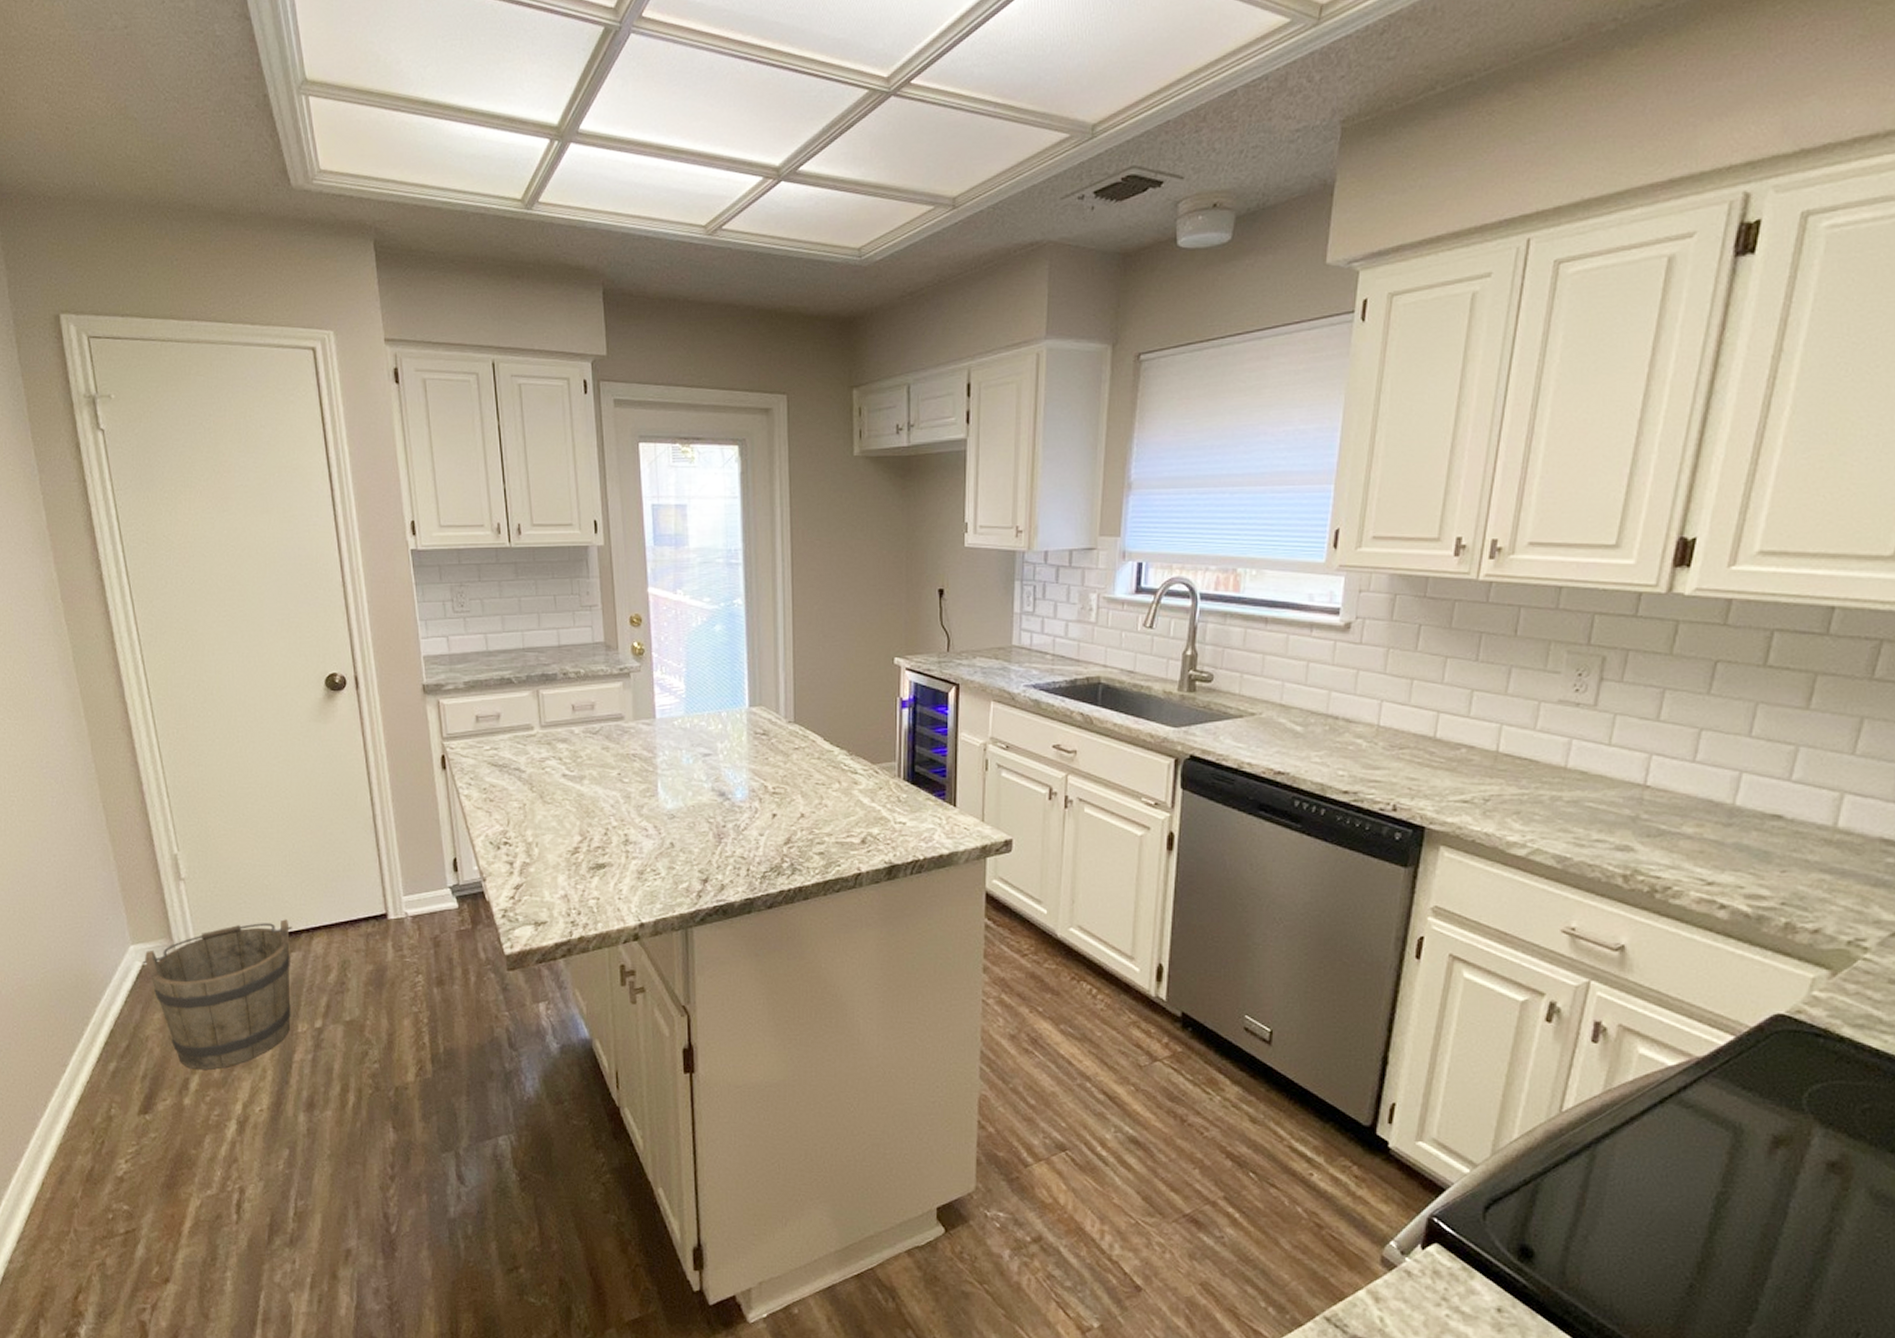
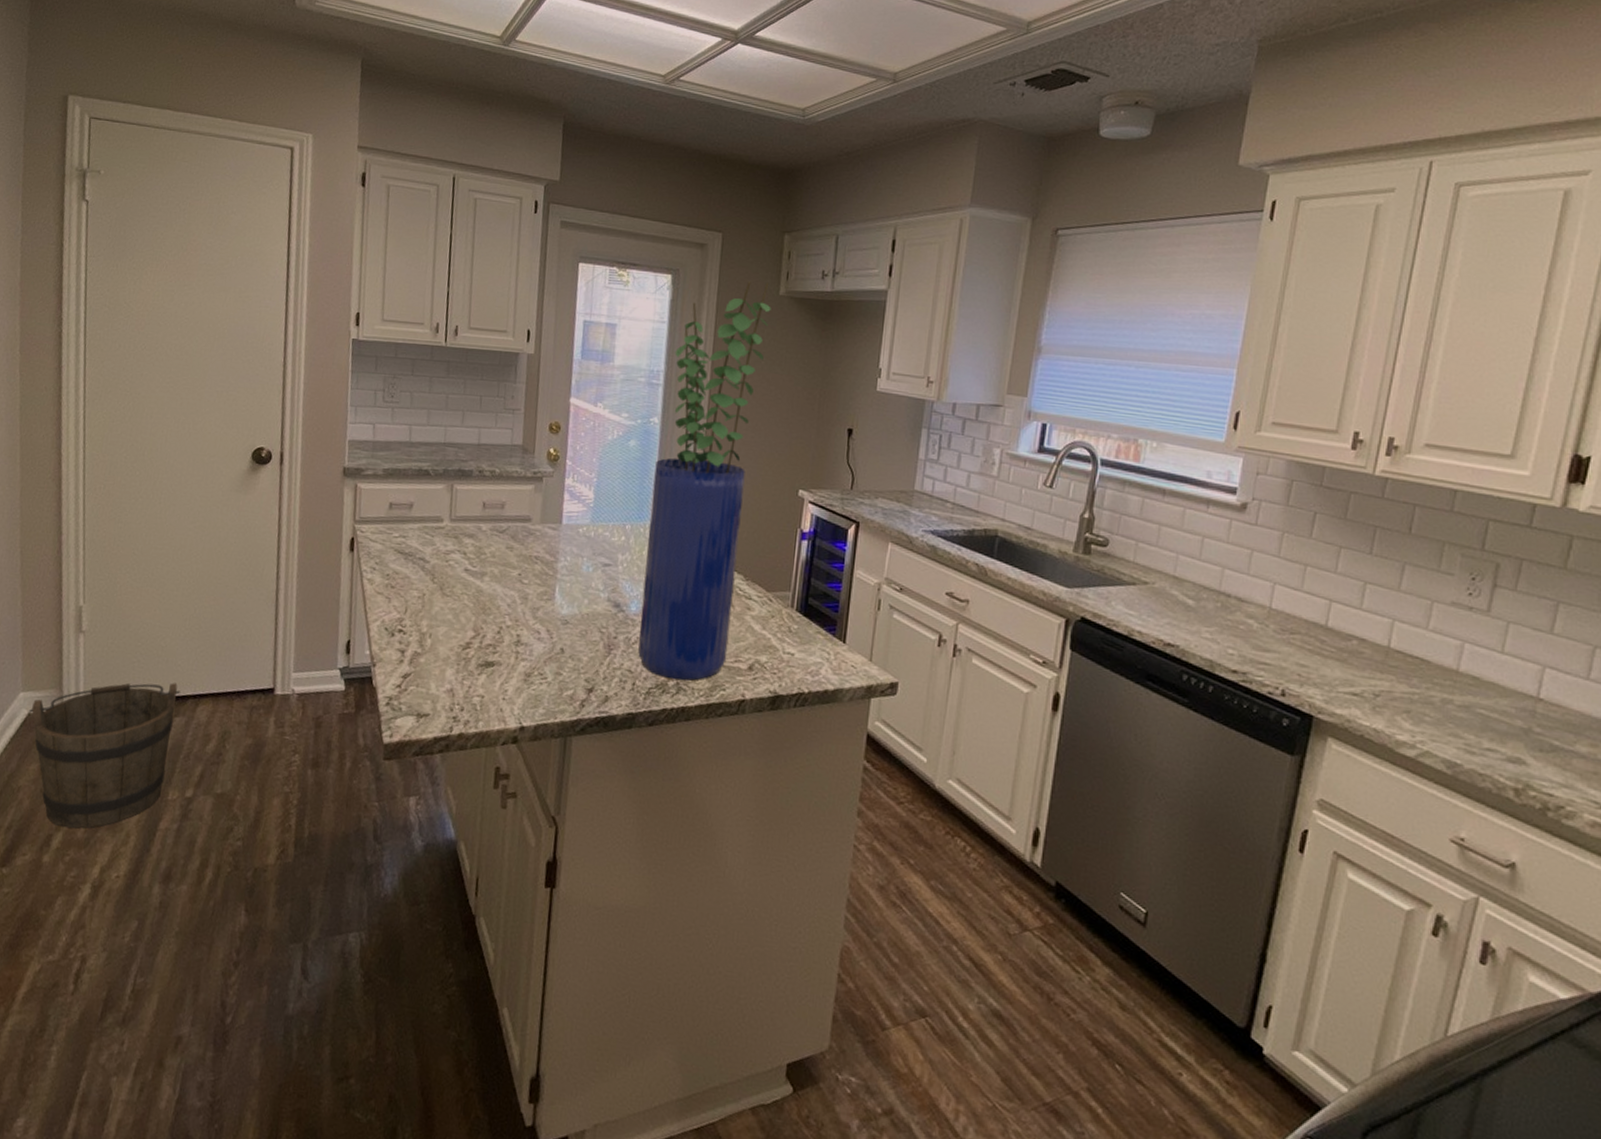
vase: none [745,442,847,861] -> present [638,282,771,681]

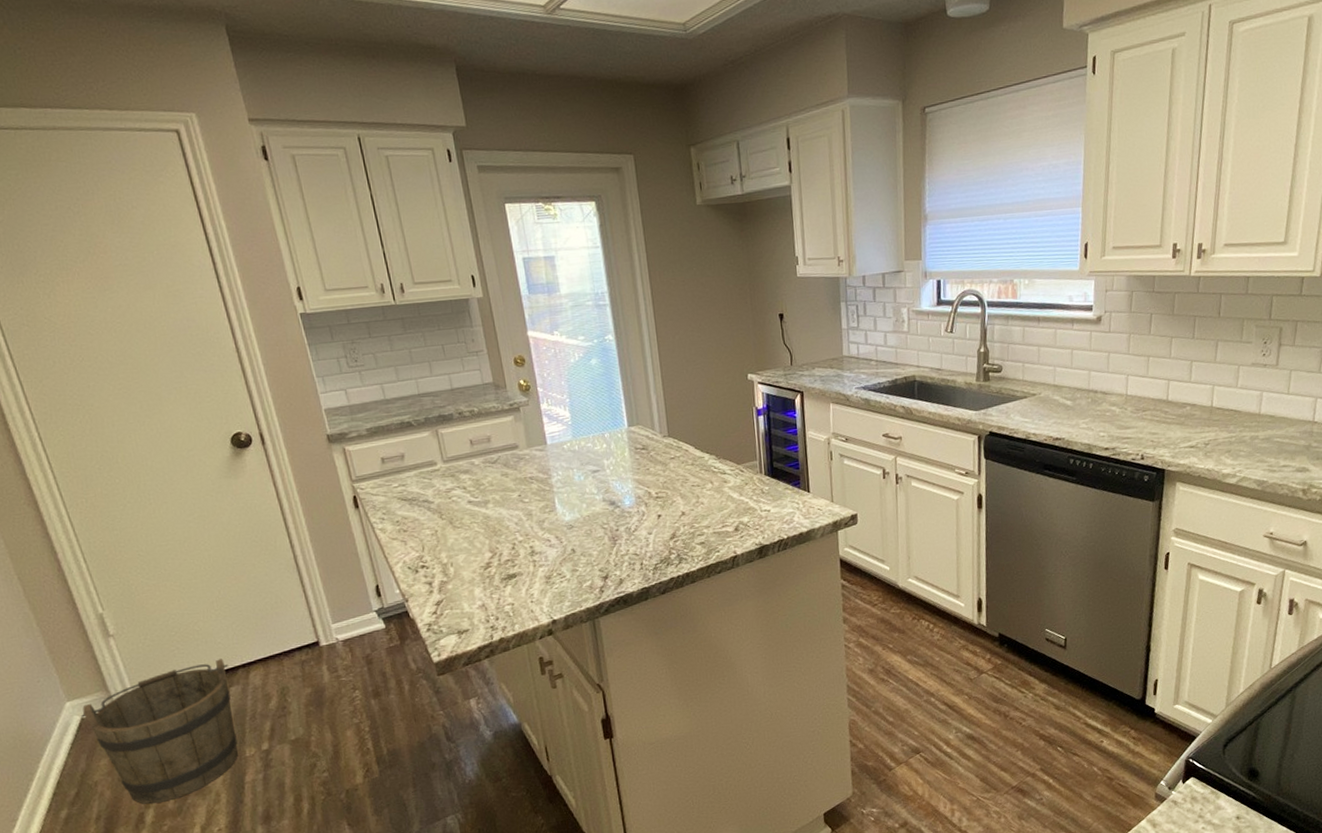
vase: present [638,282,771,681] -> none [613,194,716,553]

